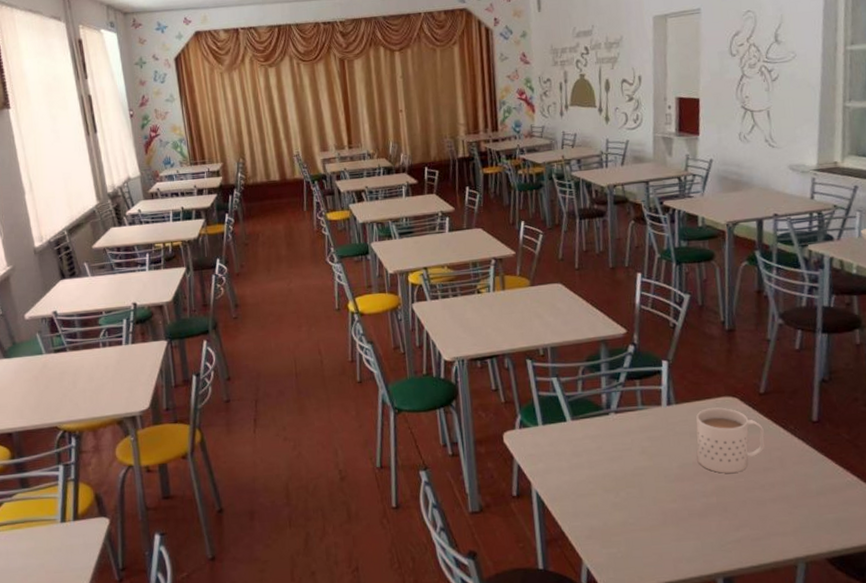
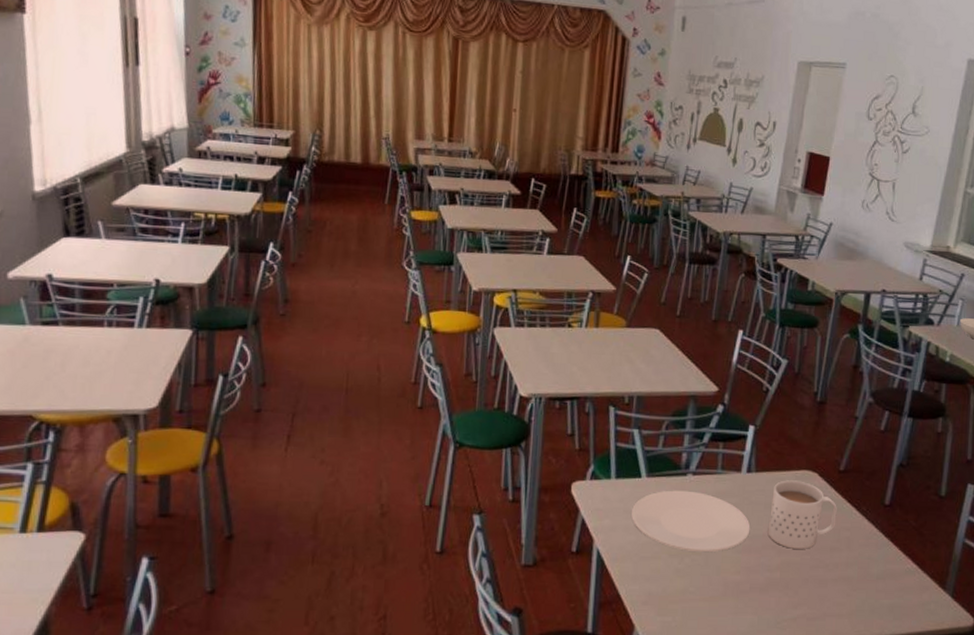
plate: none [562,428,680,486] -> present [631,490,751,553]

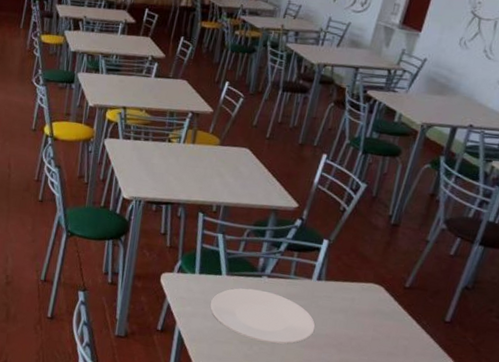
mug: present [767,480,837,549] -> none [330,290,399,351]

